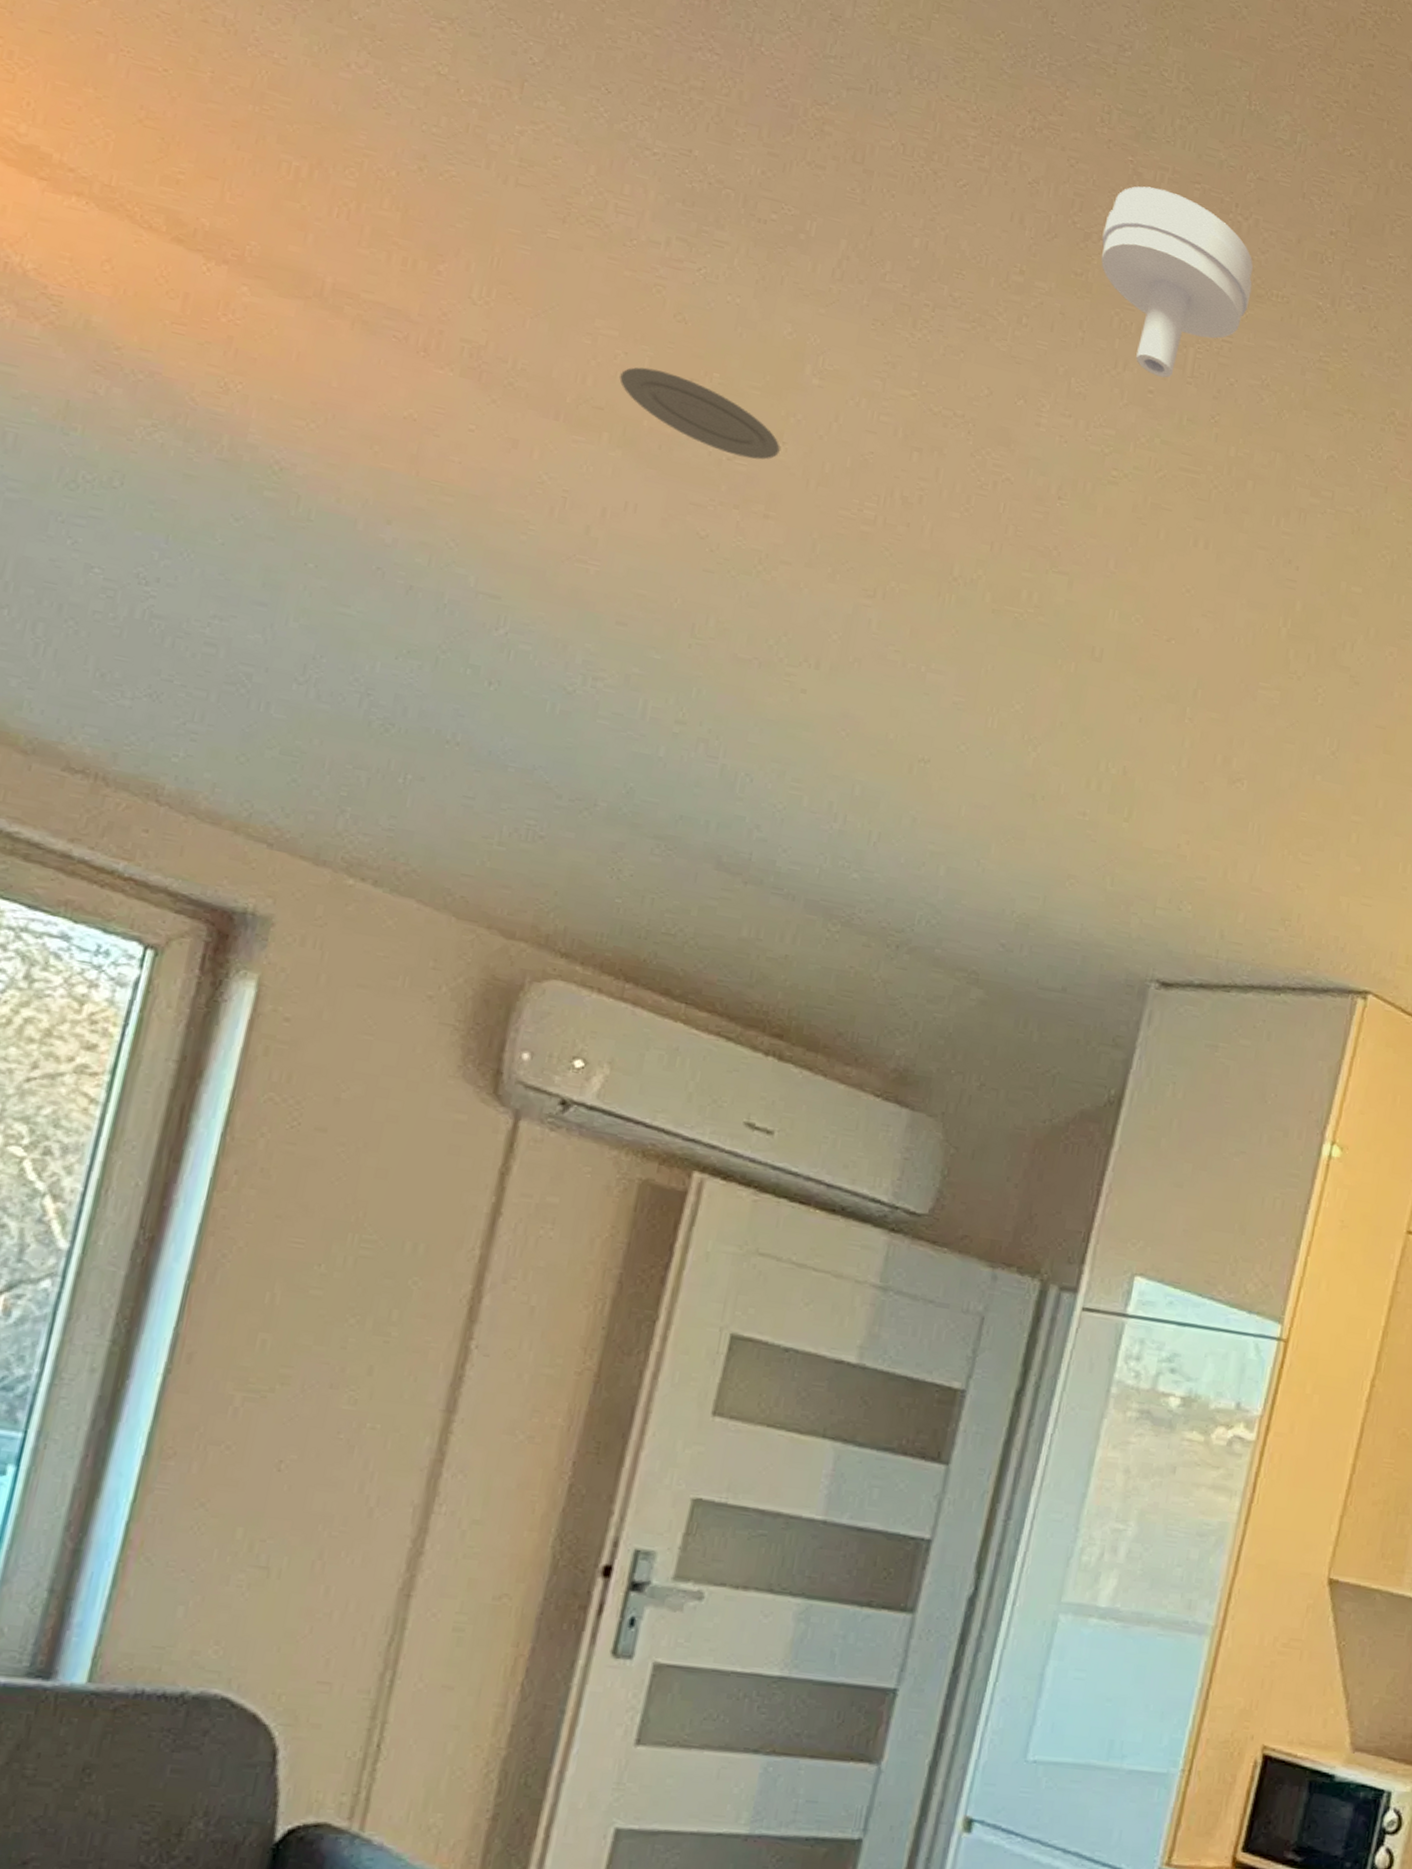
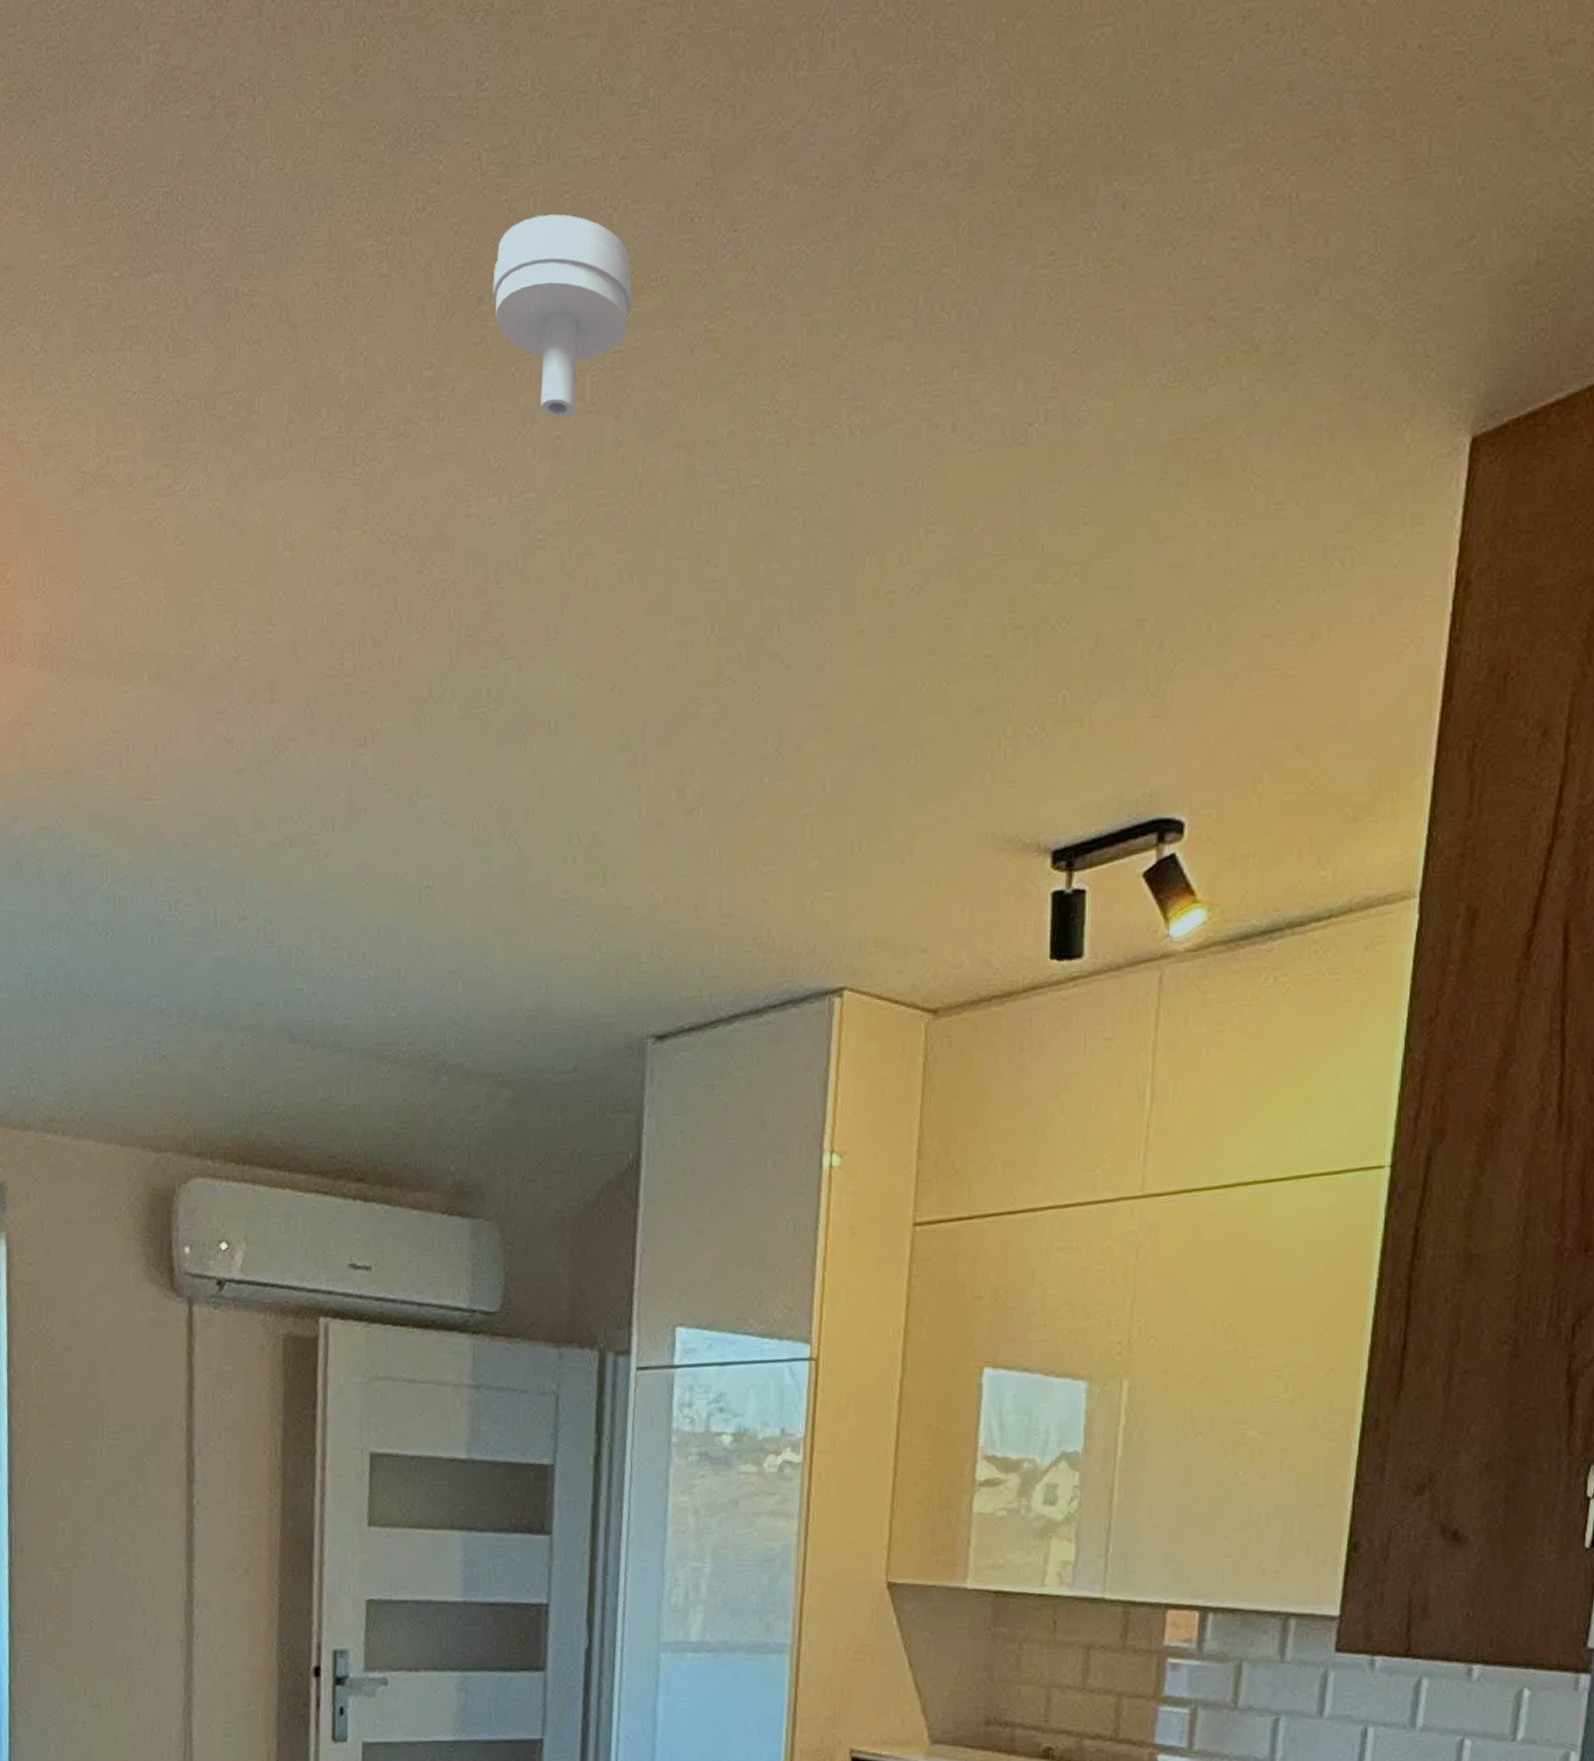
recessed light: present [619,367,780,460] -> none [146,596,272,654]

